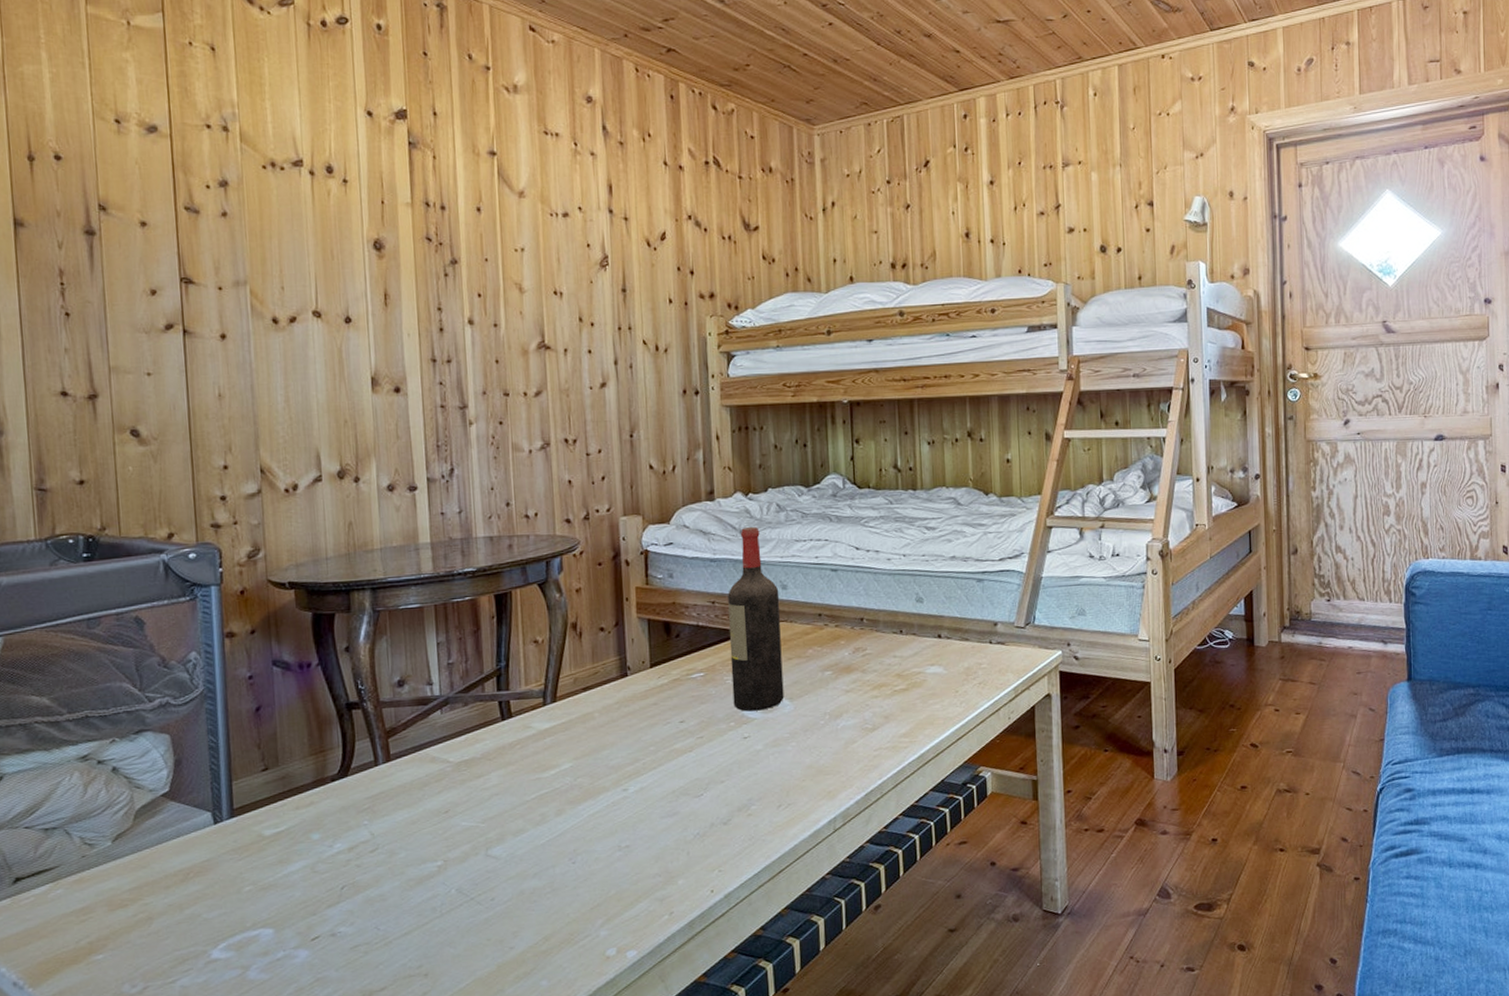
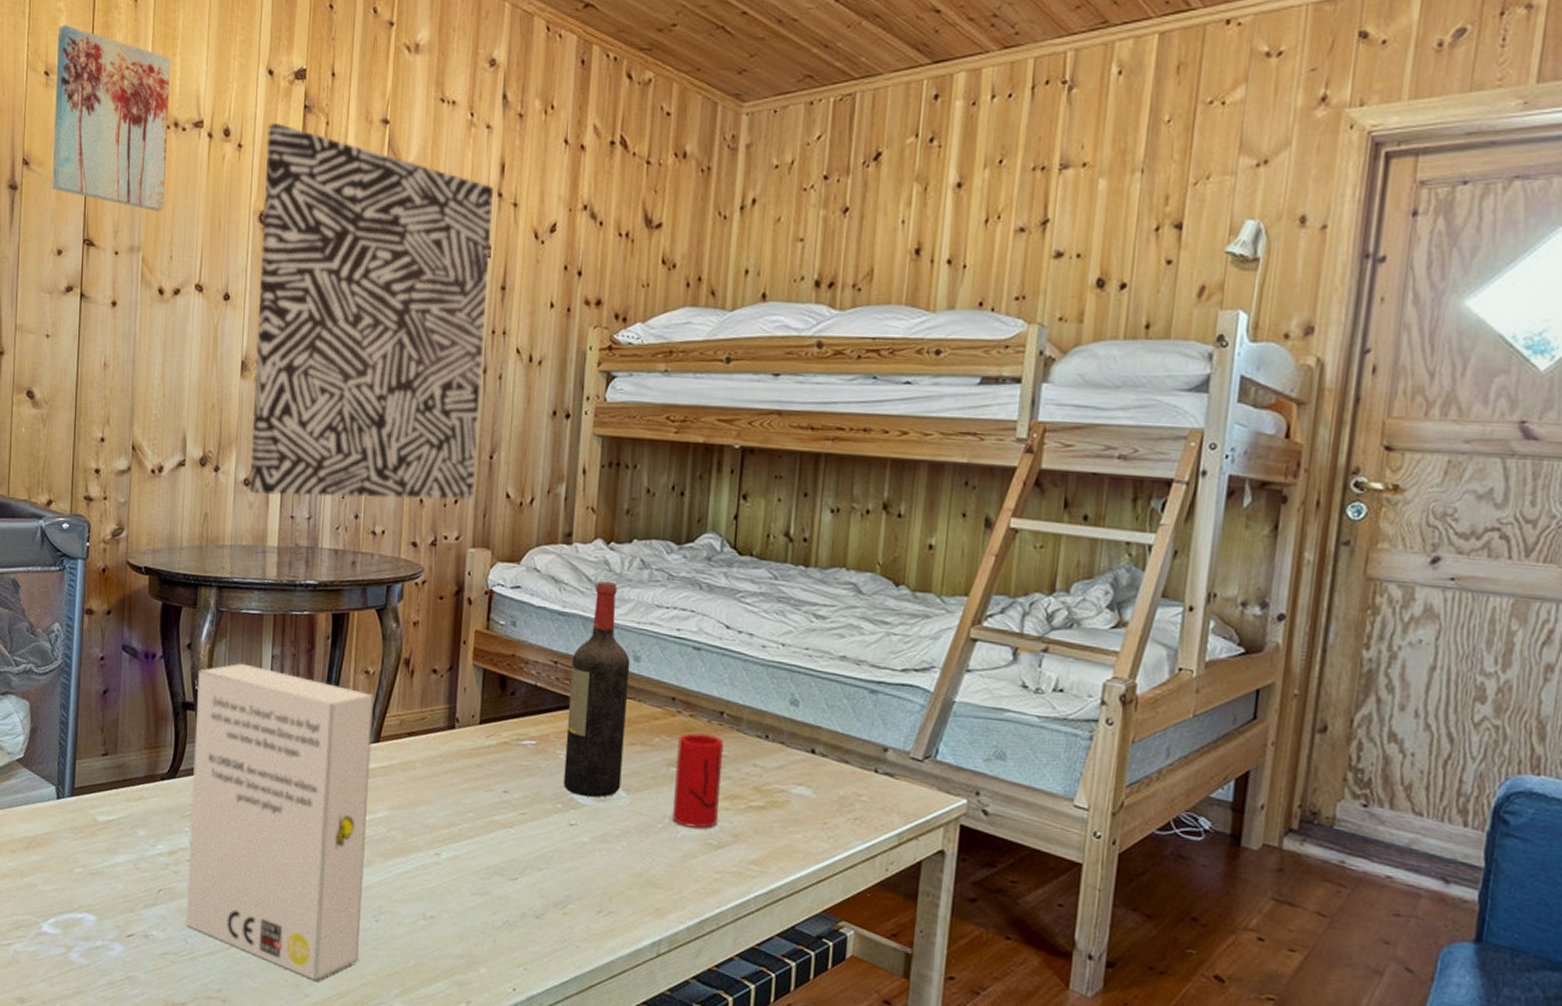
wall art: none [126,75,269,247] -> present [52,25,170,212]
board game: none [359,655,560,933] -> present [186,663,374,981]
wall art: none [372,158,619,498] -> present [249,122,493,500]
cup: none [828,638,870,718] -> present [673,732,725,829]

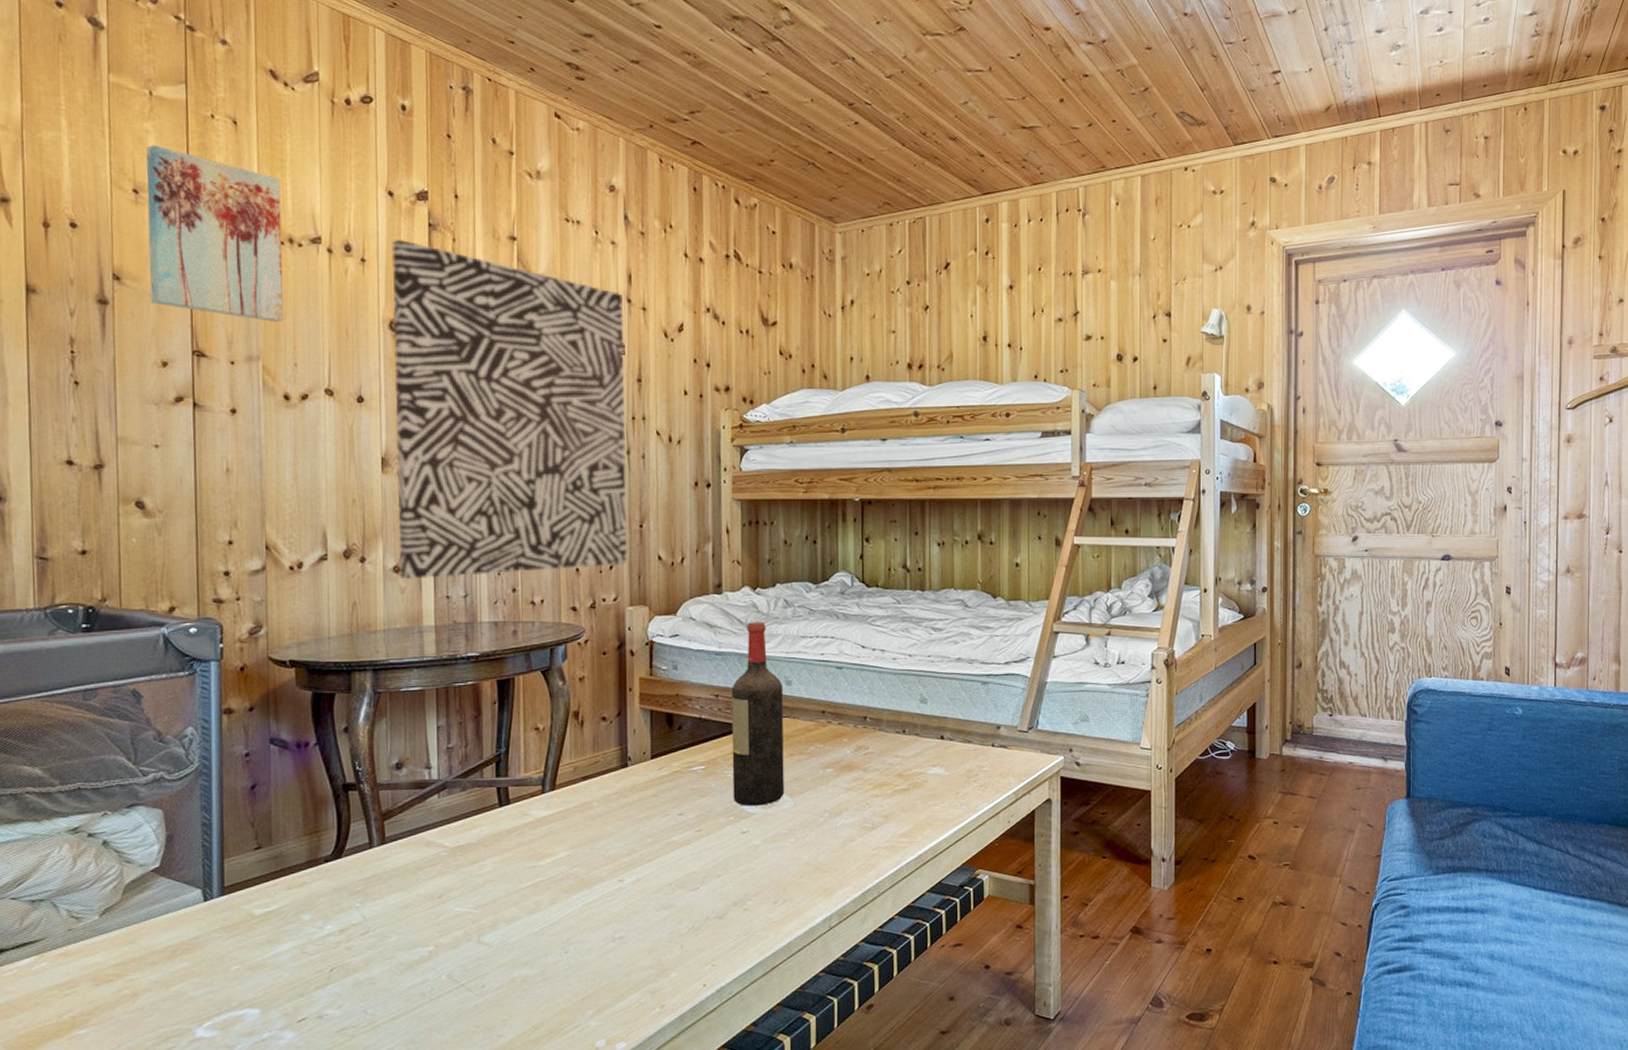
board game: present [186,663,374,981] -> none [357,738,550,1021]
cup: present [673,732,725,829] -> none [830,736,870,816]

